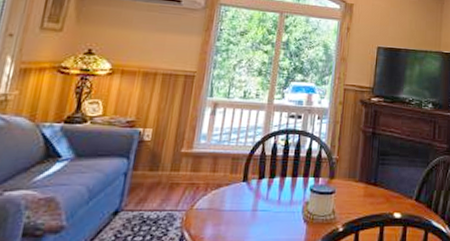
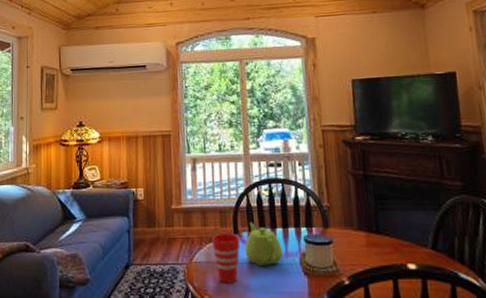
cup: none [217,179,248,231] -> present [212,232,240,283]
teapot: none [250,170,288,214] -> present [245,222,283,267]

